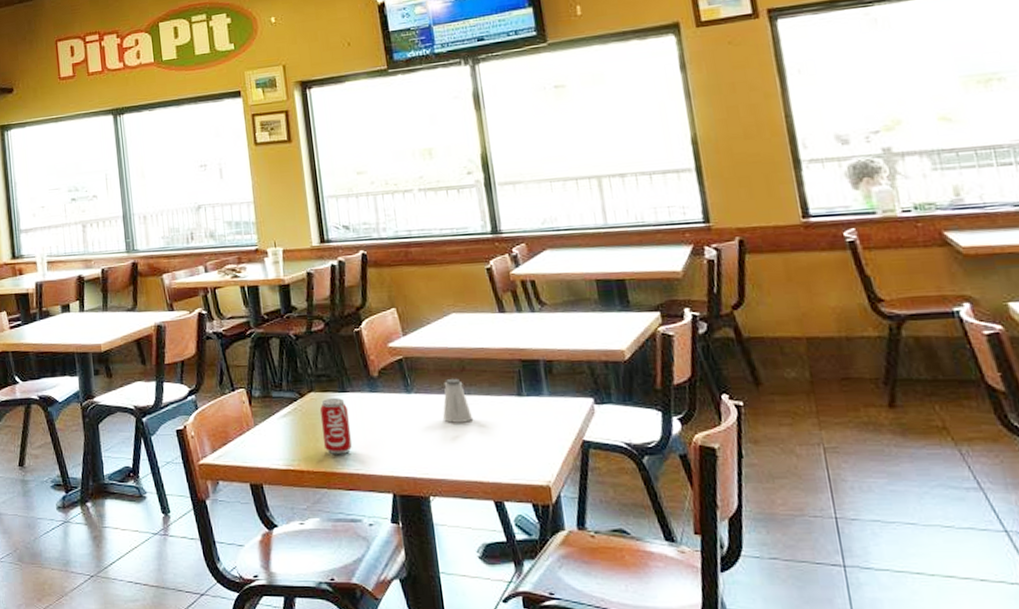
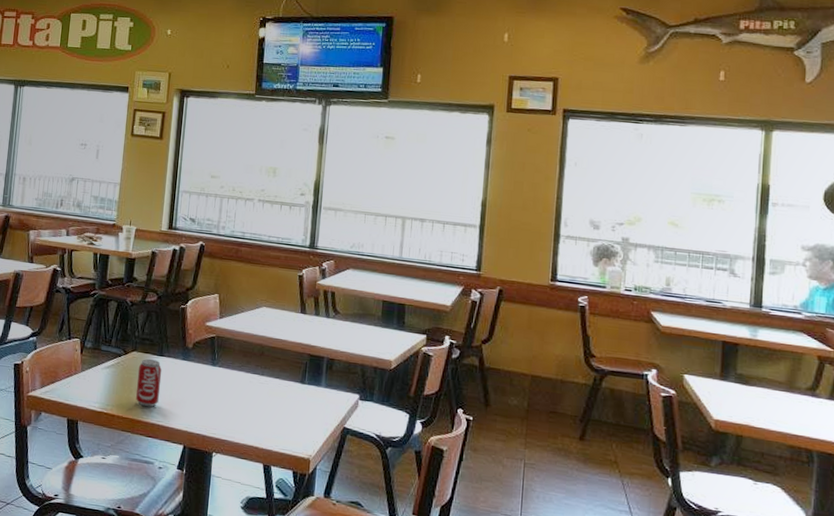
saltshaker: present [442,378,474,423] -> none [237,359,262,398]

